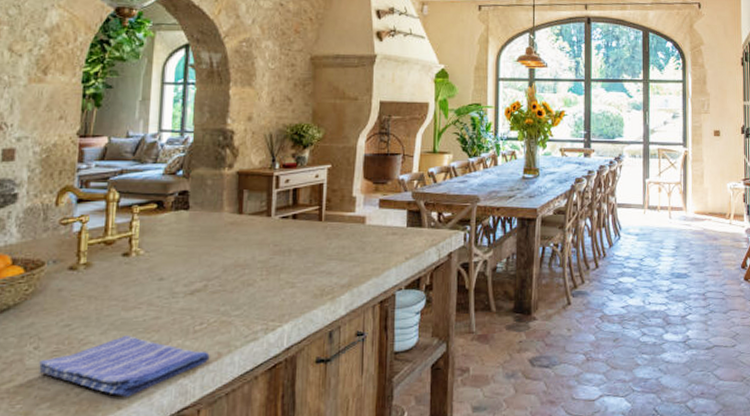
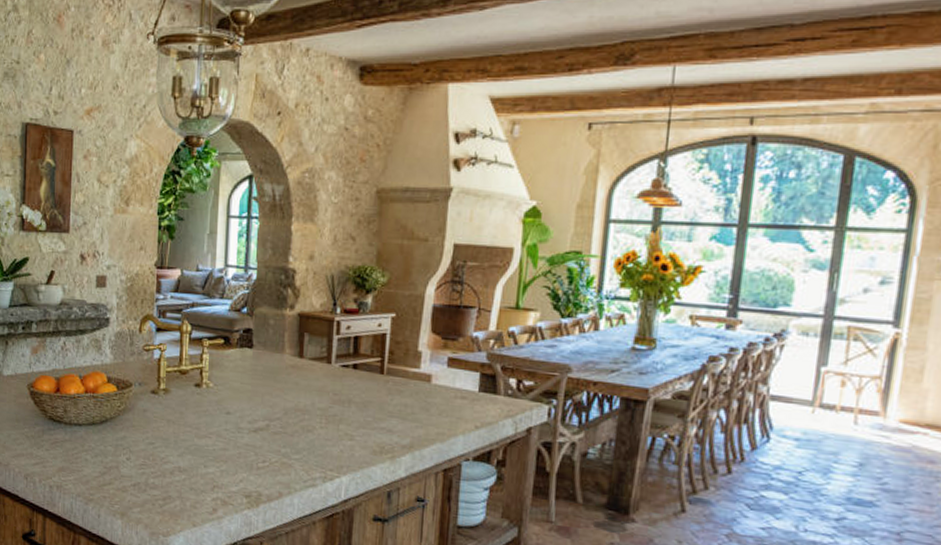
dish towel: present [38,336,210,398] -> none [130,461,272,518]

